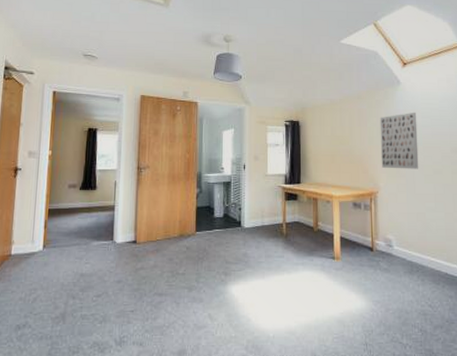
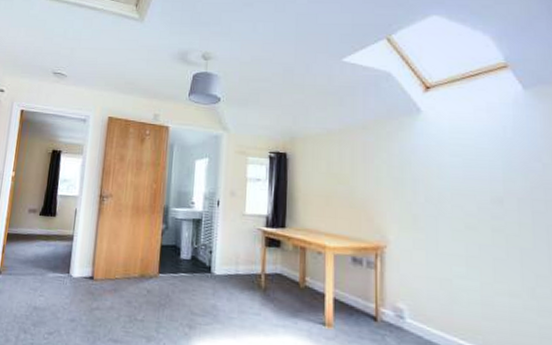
wall art: present [380,112,419,169] -> none [391,148,444,222]

